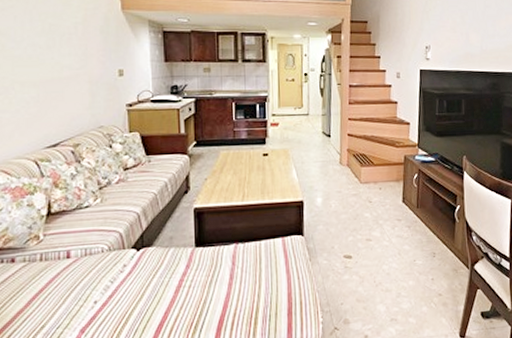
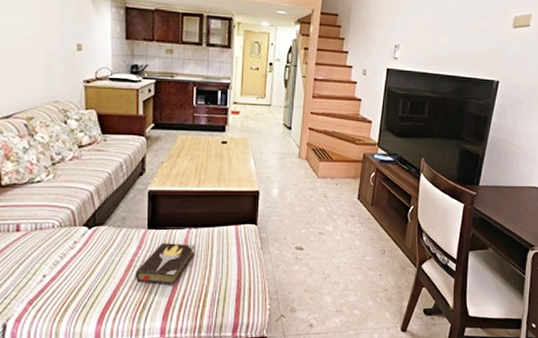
hardback book: none [185,259,244,305] -> present [134,243,196,287]

